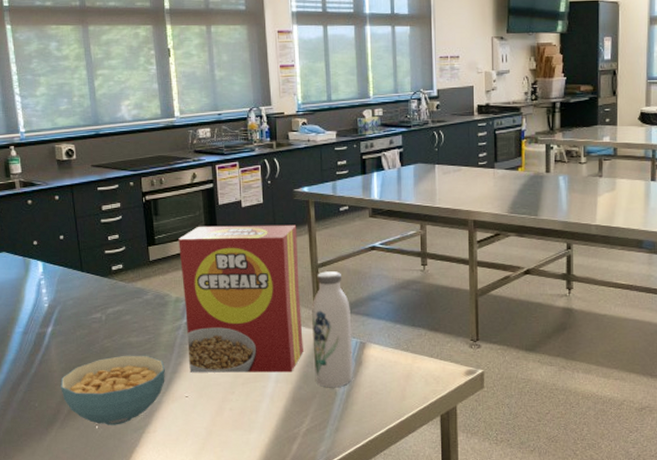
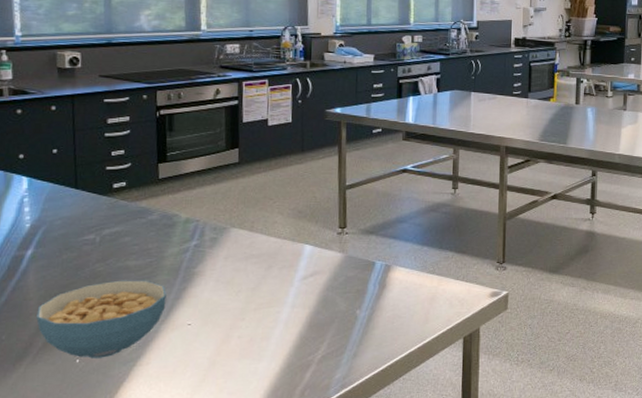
cereal box: present [178,224,303,373] -> none [194,143,326,298]
water bottle: present [312,271,353,387] -> none [335,193,378,311]

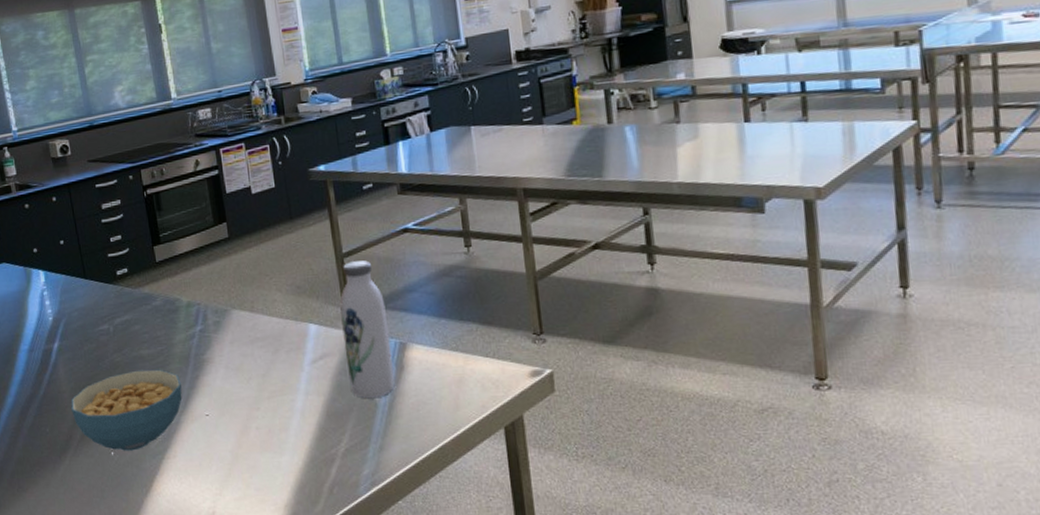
water bottle: none [335,193,378,311] -> present [339,260,395,398]

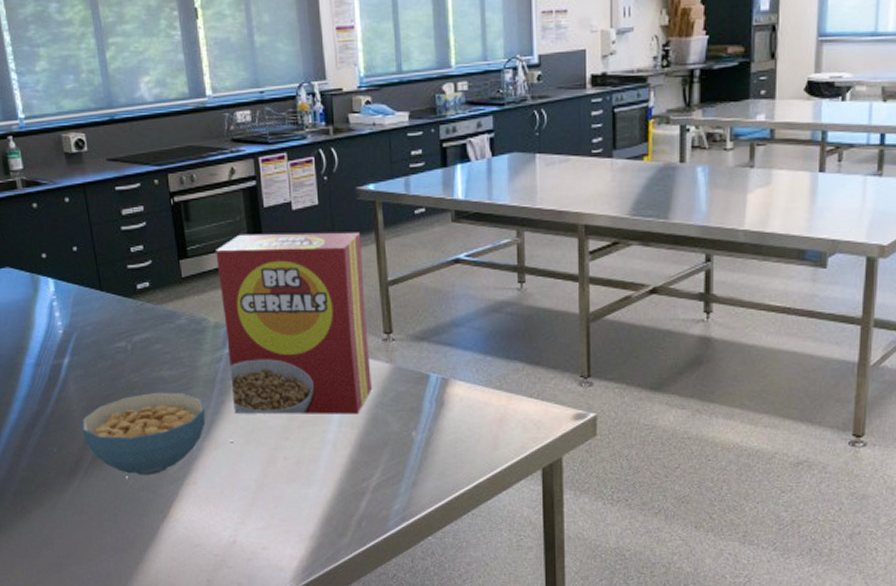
cereal box: none [185,209,335,387] -> present [216,232,372,415]
water bottle: present [339,260,395,398] -> none [381,290,433,433]

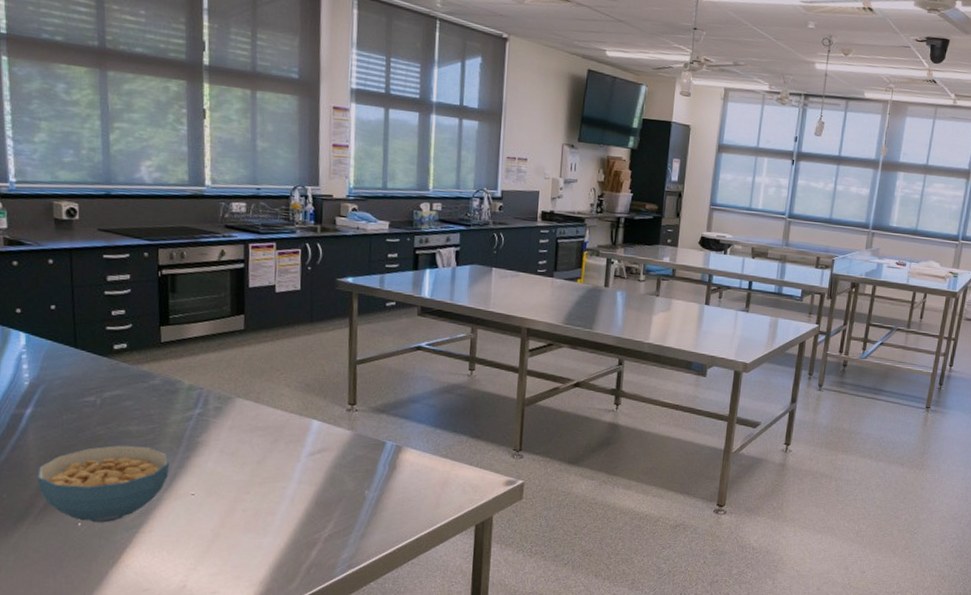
cereal box: present [216,232,372,415] -> none [197,309,337,474]

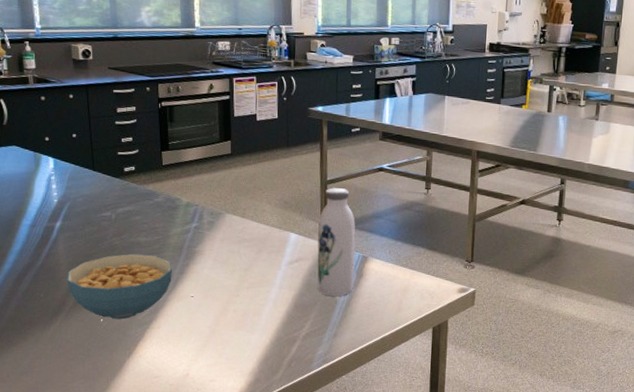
water bottle: none [343,368,389,491] -> present [317,188,356,296]

